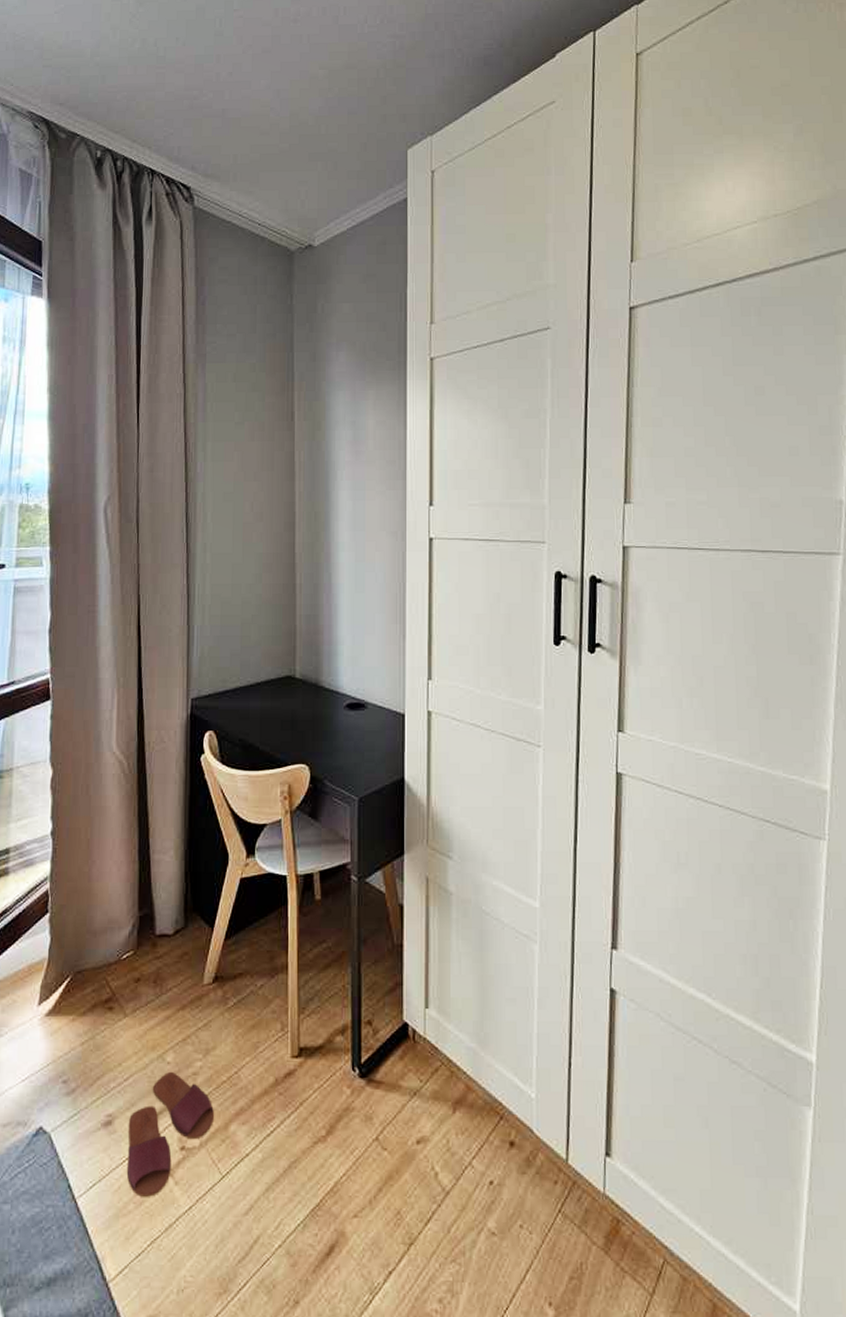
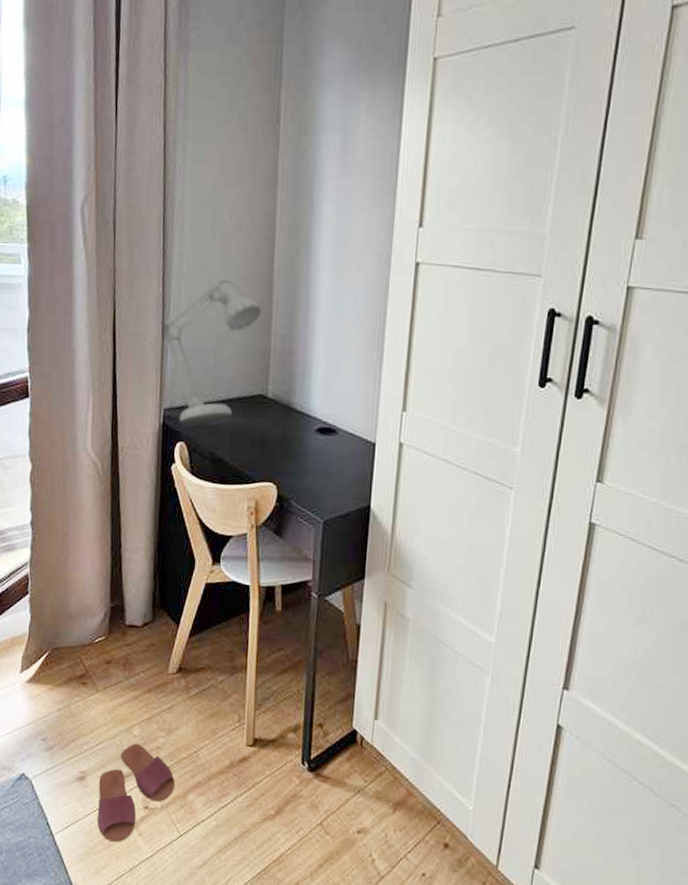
desk lamp: none [191,568,286,713] -> present [165,281,263,426]

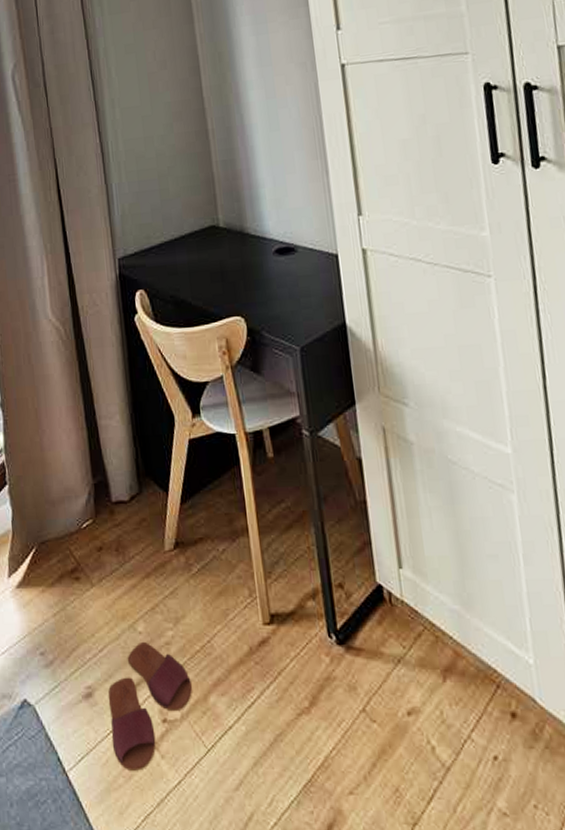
desk lamp: present [165,281,263,426] -> none [107,118,200,272]

